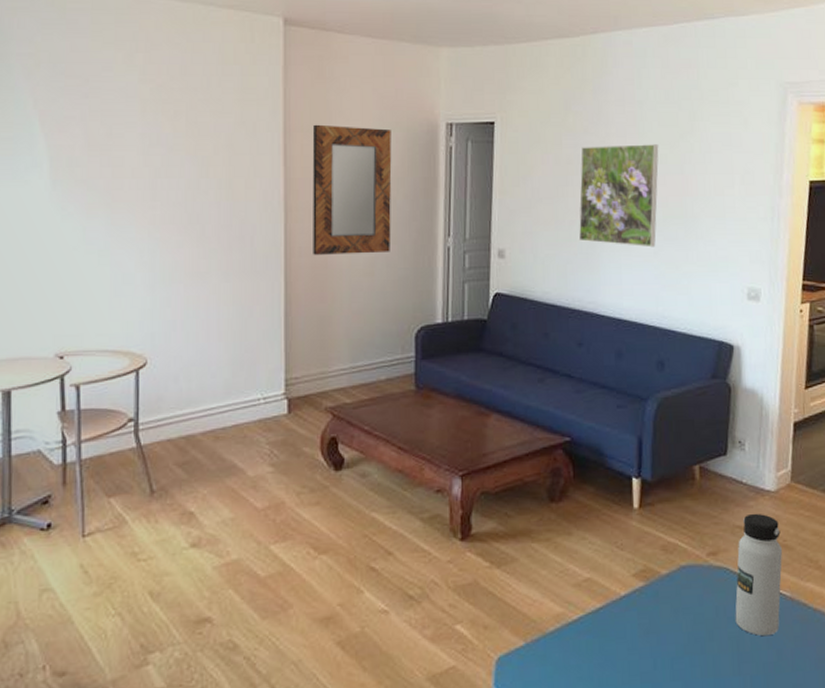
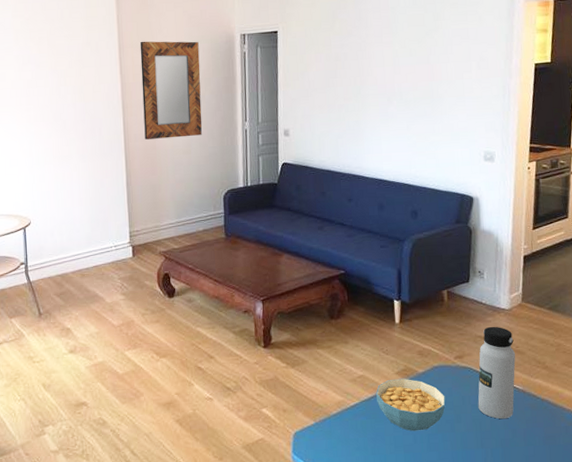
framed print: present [579,144,659,248] -> none [346,41,409,123]
cereal bowl: none [607,582,695,654] -> present [376,378,446,432]

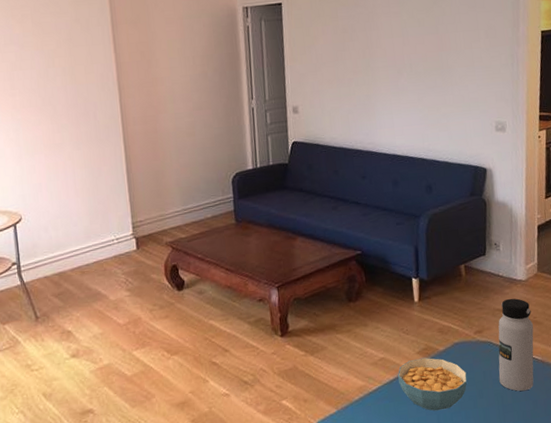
home mirror: present [139,41,202,140] -> none [134,15,206,123]

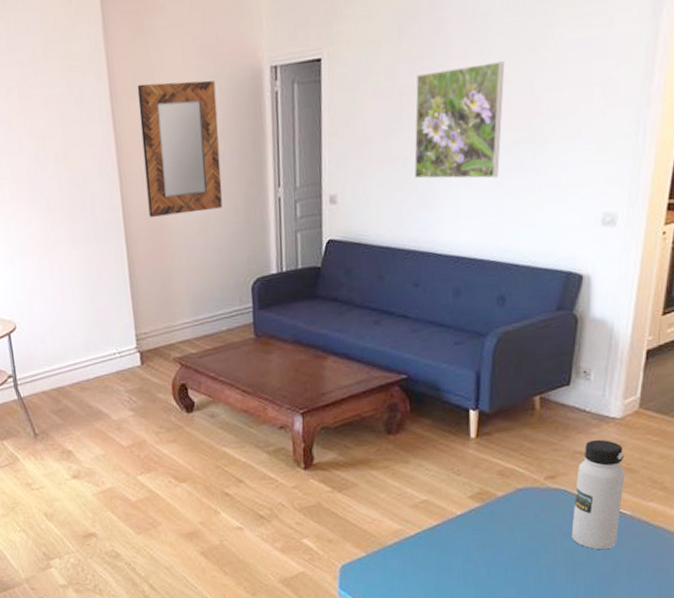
home mirror: none [134,15,206,123] -> present [137,80,222,217]
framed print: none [354,11,419,96] -> present [414,61,505,179]
cereal bowl: present [398,357,467,411] -> none [443,503,530,564]

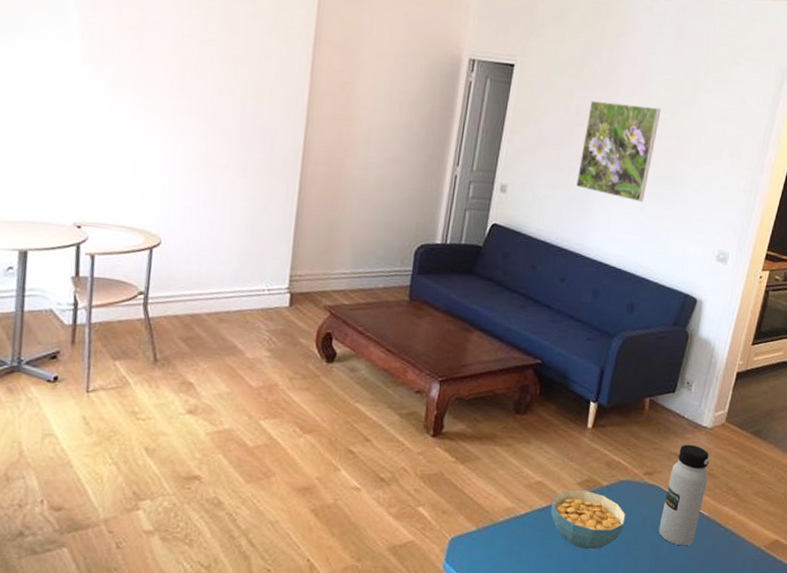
home mirror: present [137,80,222,217] -> none [329,40,417,172]
cereal bowl: none [443,503,530,564] -> present [551,489,626,550]

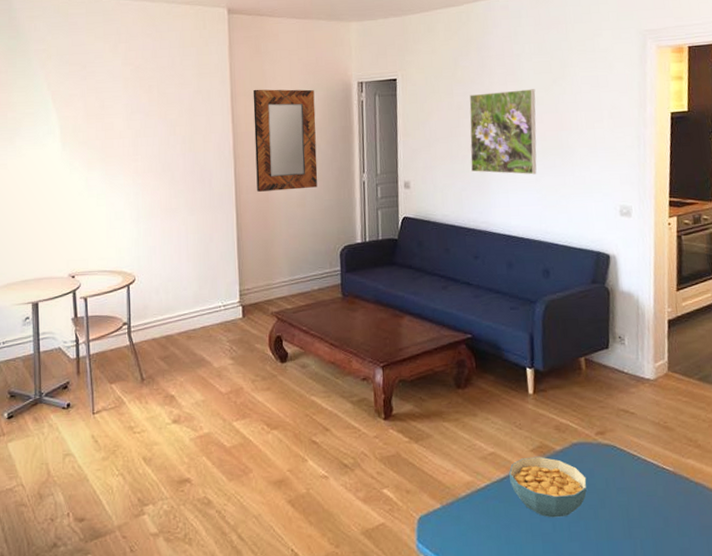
home mirror: none [329,40,417,172] -> present [253,89,318,192]
water bottle: present [658,444,709,546] -> none [622,398,665,506]

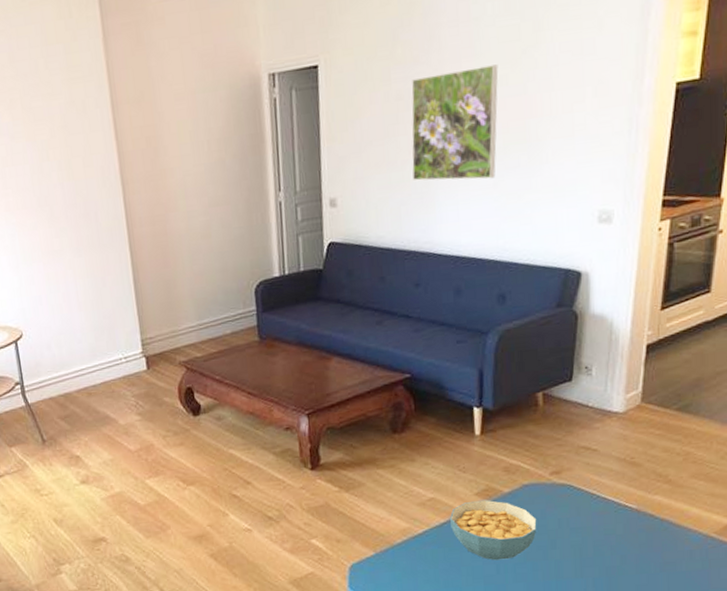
home mirror: present [253,89,318,192] -> none [137,88,224,224]

